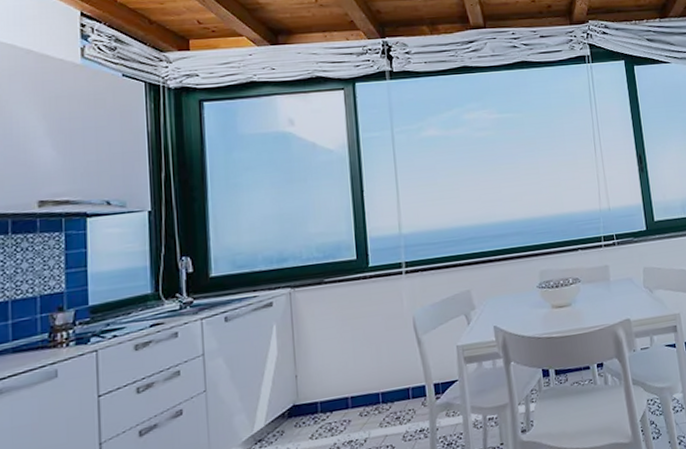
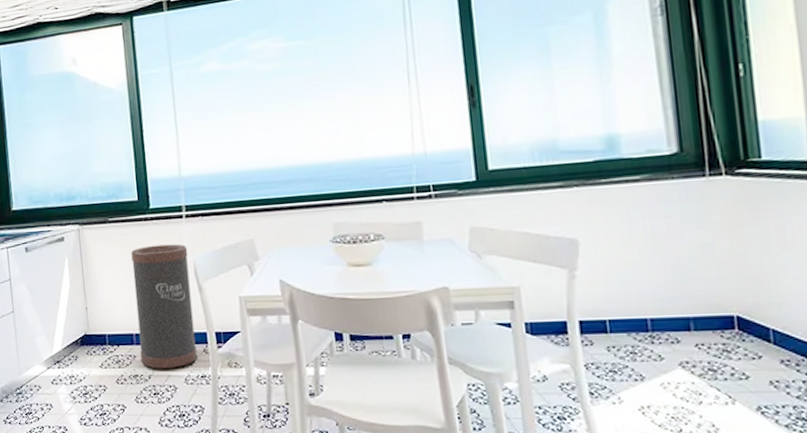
trash can: none [348,300,415,431] -> present [131,244,197,369]

